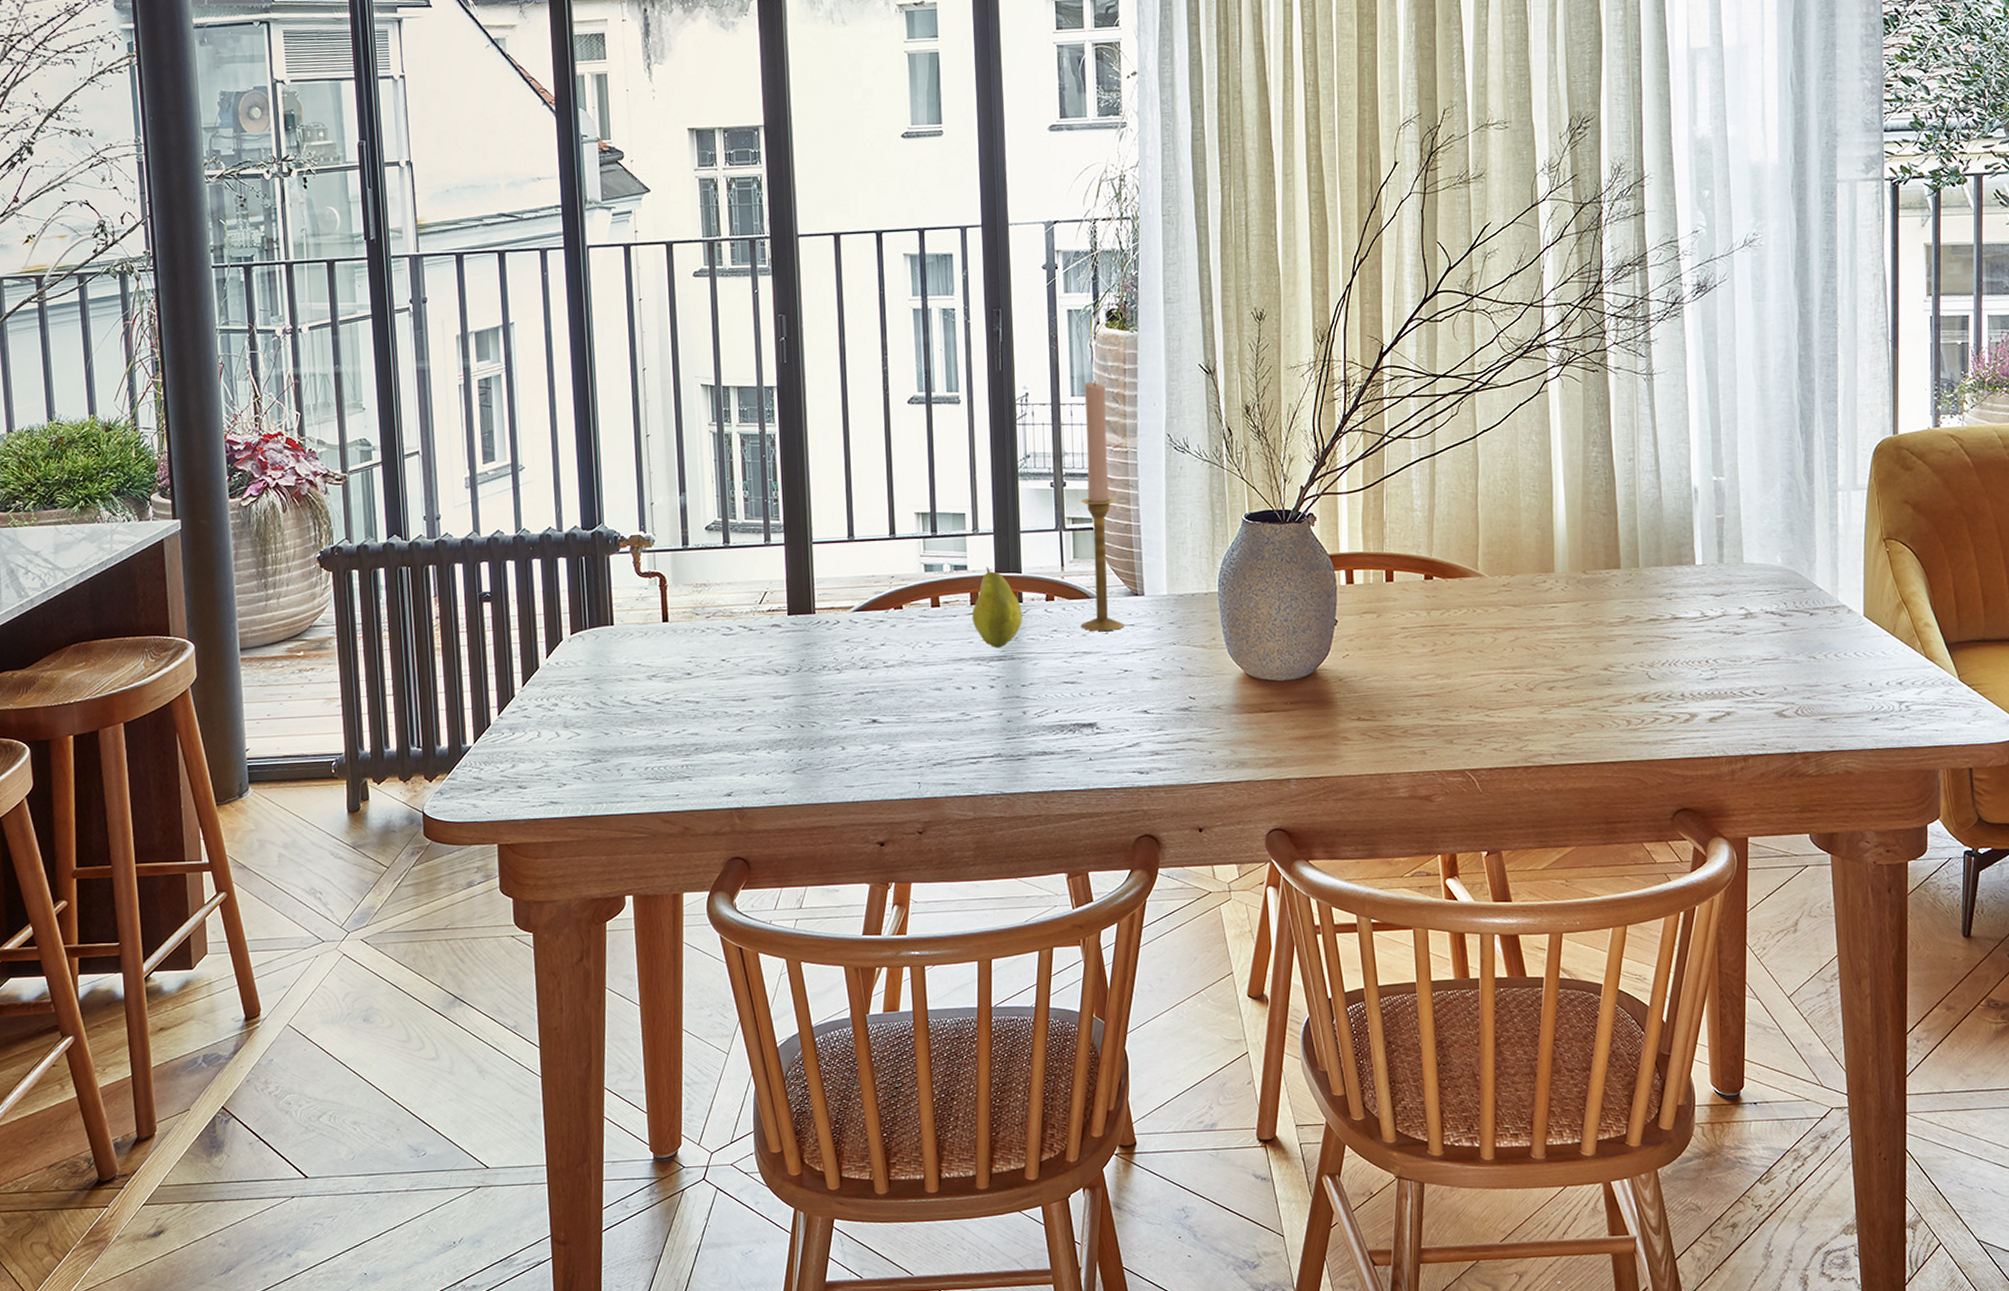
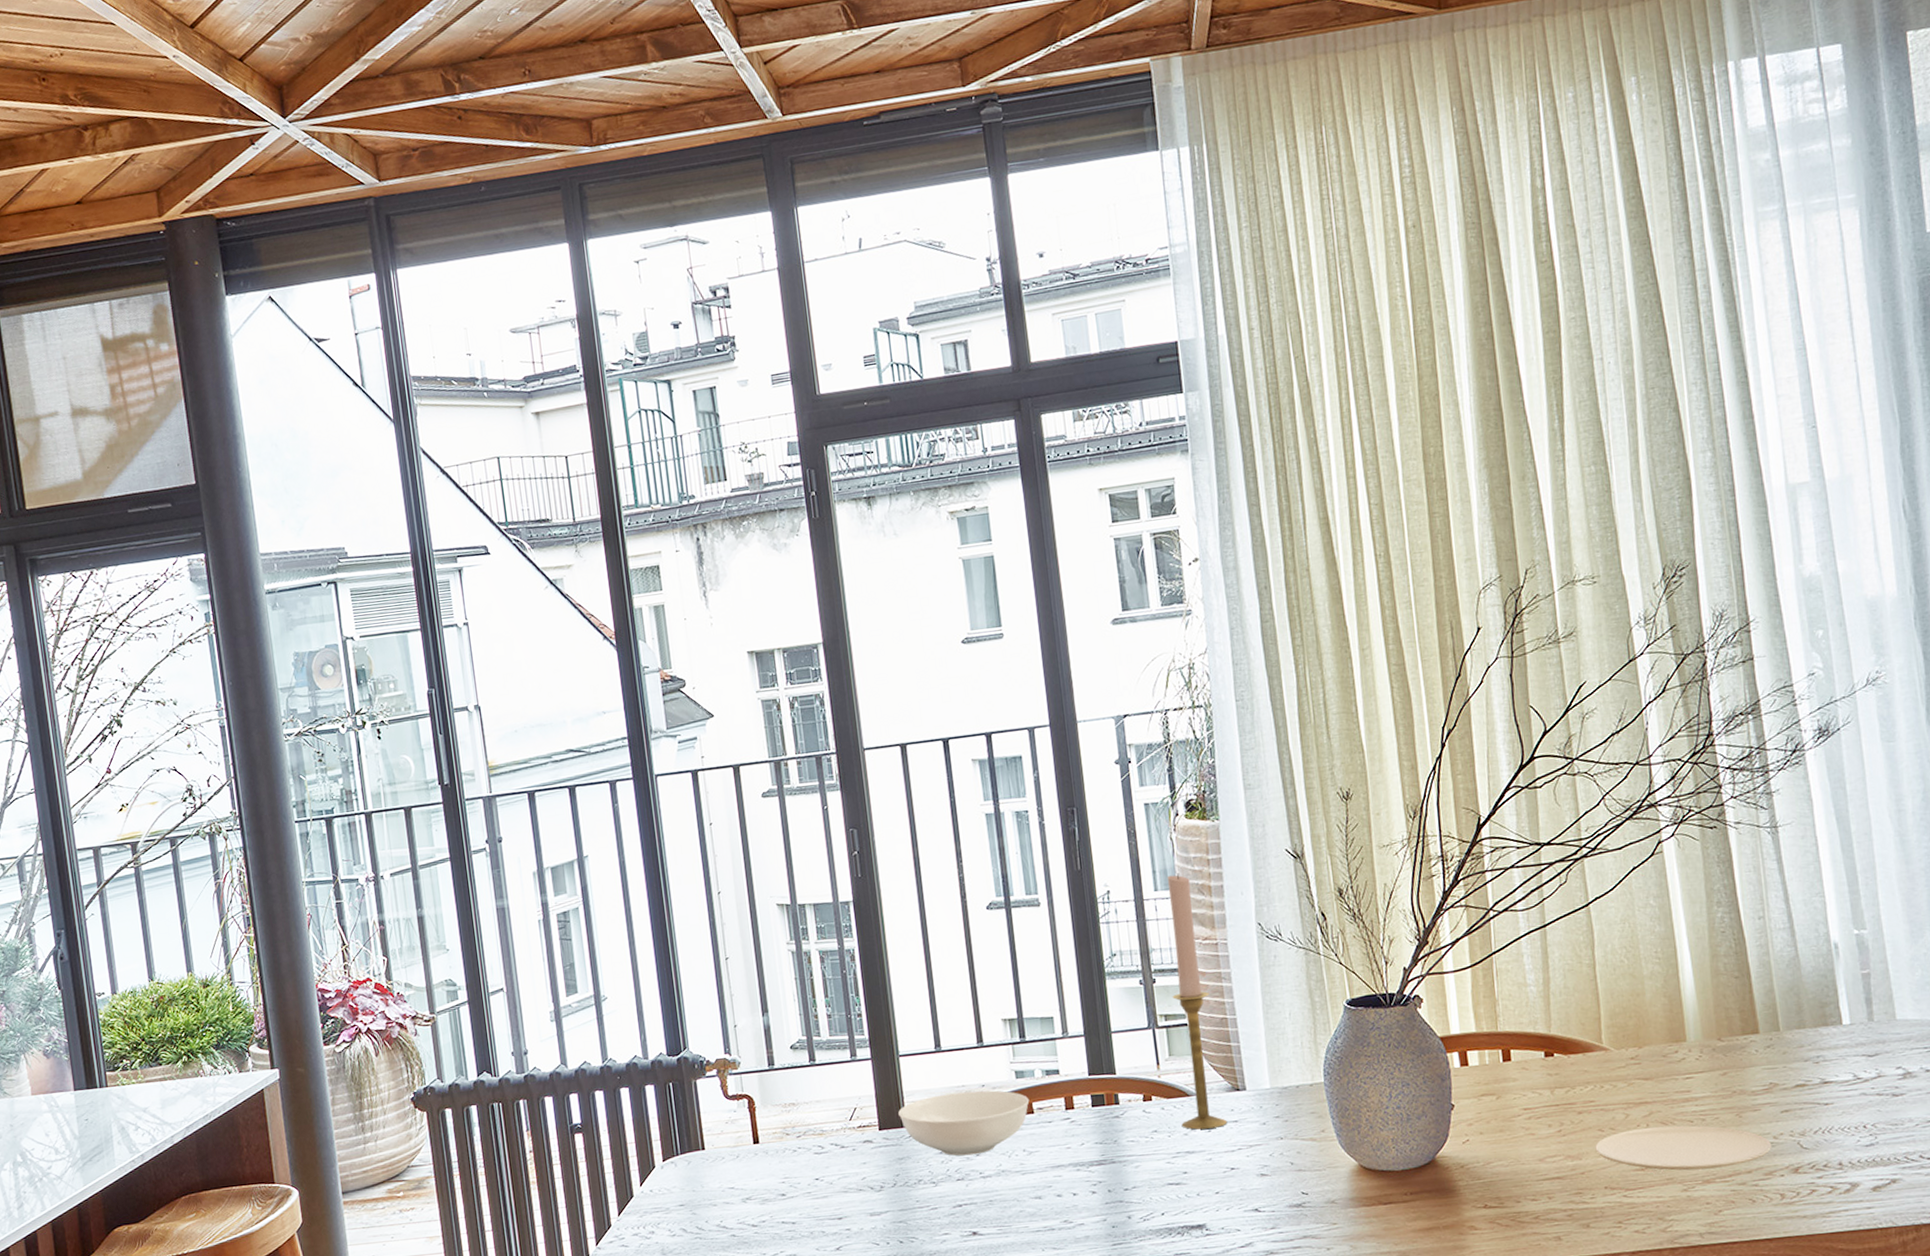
bowl: none [808,581,937,645] -> present [898,1090,1030,1156]
fruit: present [971,566,1022,648] -> none [1067,1069,1120,1153]
plate: none [1463,651,1624,694] -> present [1595,1125,1772,1171]

